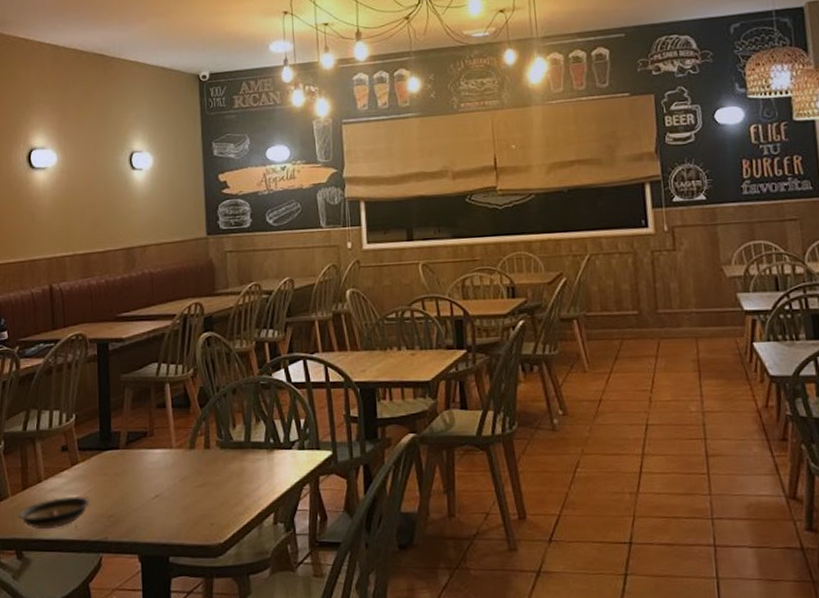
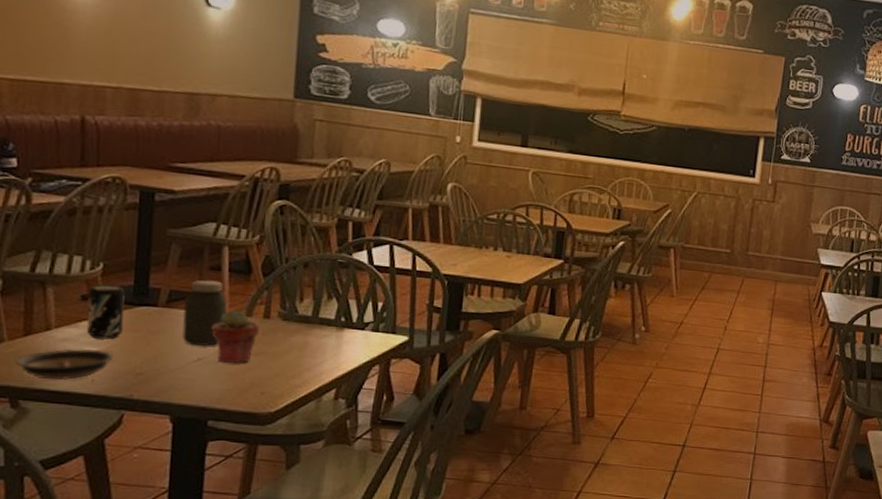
beverage can: none [66,432,95,486] -> present [86,284,125,339]
jar: none [140,417,174,484] -> present [182,280,228,347]
potted succulent: none [163,444,202,498] -> present [211,310,259,364]

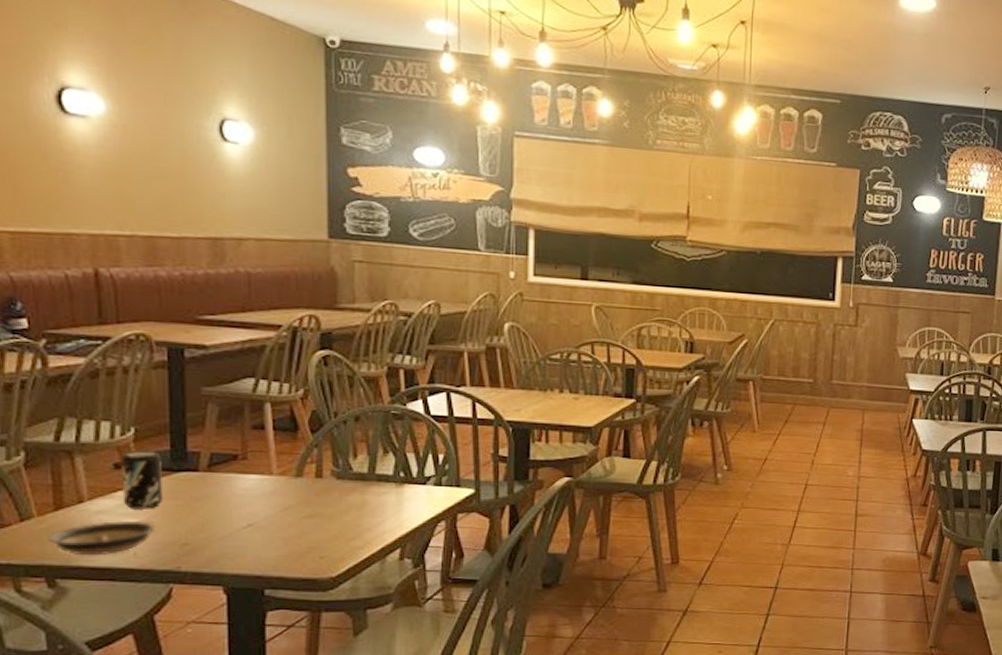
jar: present [182,280,228,347] -> none [228,440,275,512]
potted succulent: present [211,310,259,364] -> none [260,471,312,528]

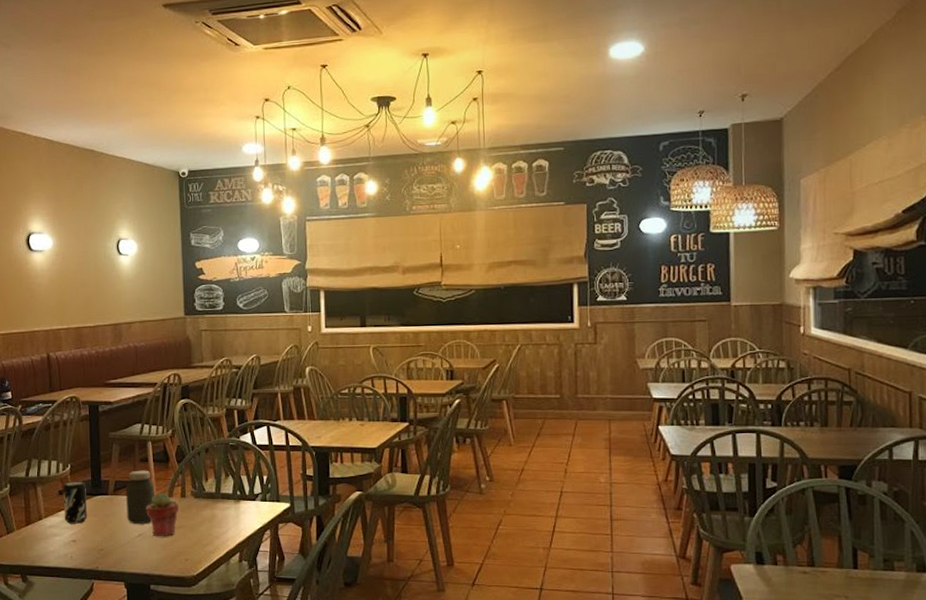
saucer: present [49,521,156,556] -> none [23,533,84,559]
jar: none [228,440,275,512] -> present [126,470,155,525]
potted succulent: none [260,471,312,528] -> present [146,493,179,537]

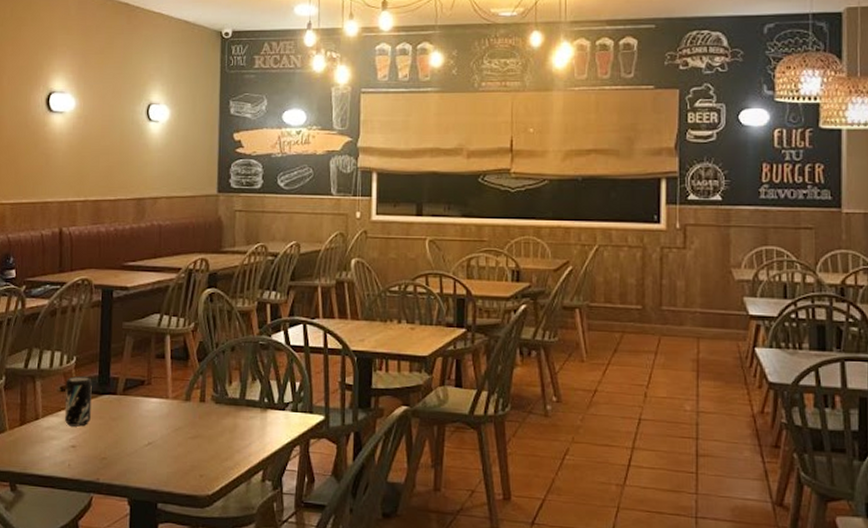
jar: present [126,470,155,525] -> none [136,367,171,431]
potted succulent: present [146,493,179,537] -> none [158,395,196,447]

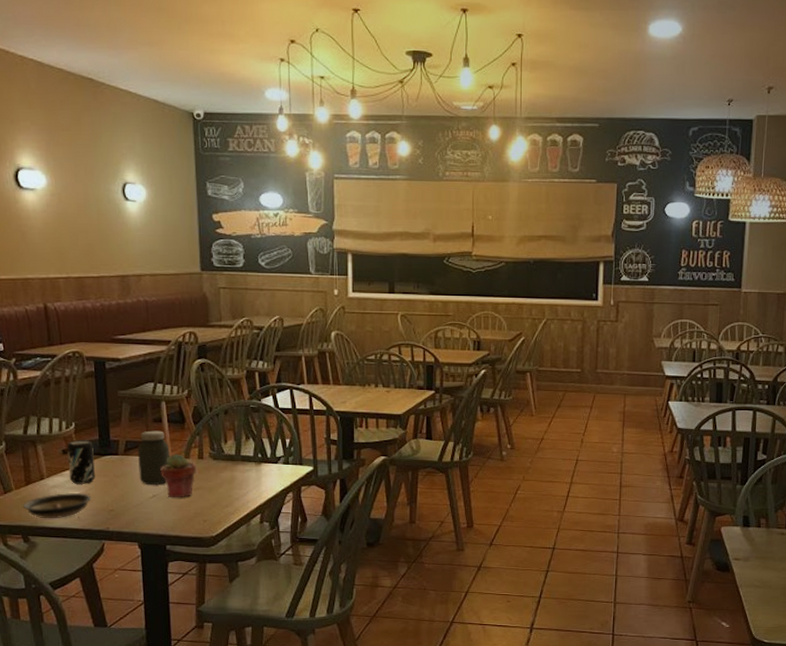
saucer: none [15,436,85,466] -> present [23,493,92,519]
jar: none [136,367,171,431] -> present [138,430,170,486]
potted succulent: none [158,395,196,447] -> present [160,454,196,498]

